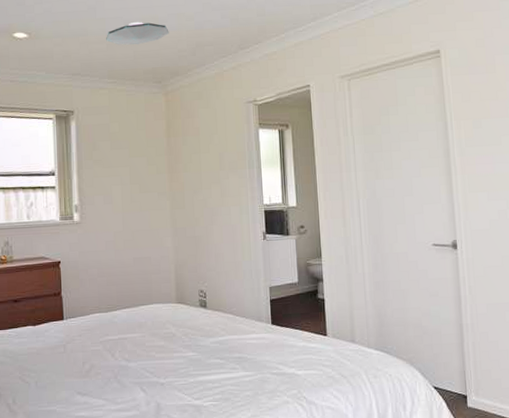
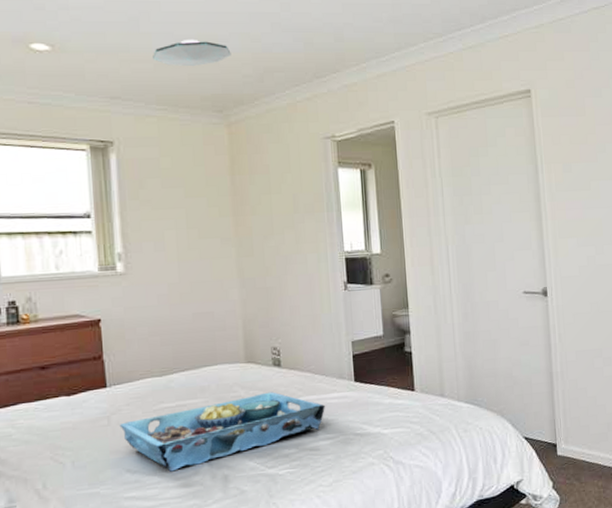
serving tray: none [73,330,246,397] -> present [119,392,326,472]

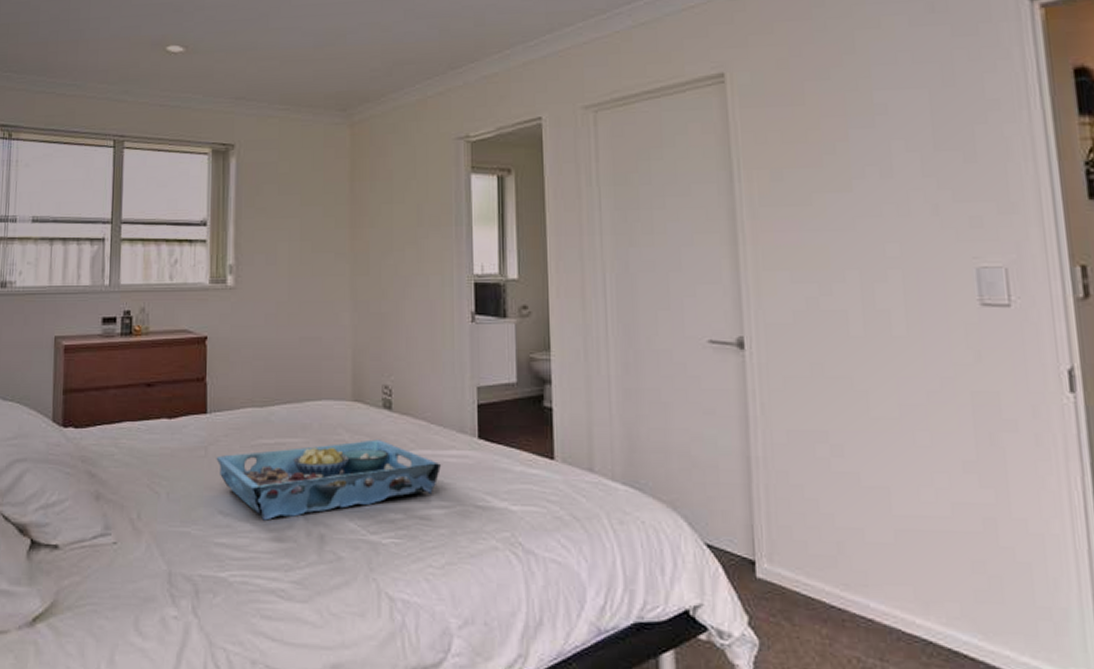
ceiling light: present [153,40,231,66] -> none [280,33,359,62]

